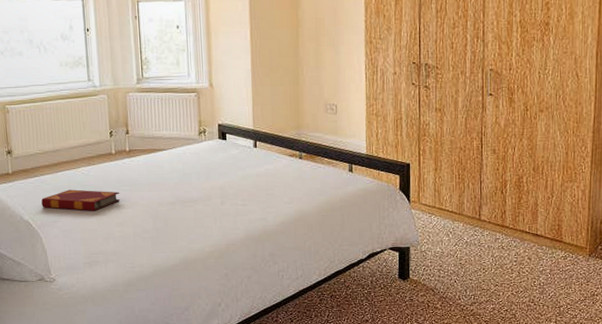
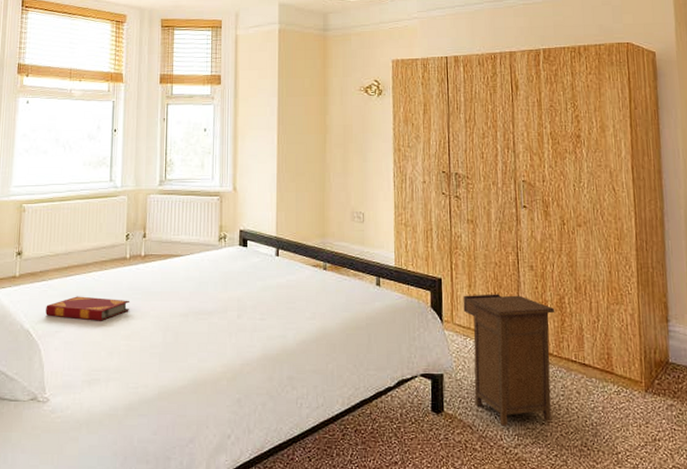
nightstand: none [429,176,514,288] -> present [463,294,555,426]

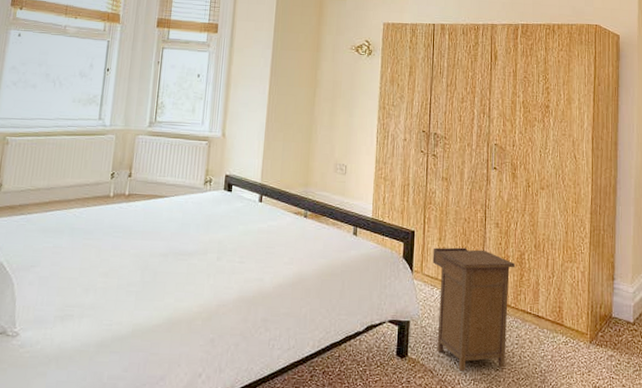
hardback book: present [46,296,131,321] -> none [22,231,111,258]

